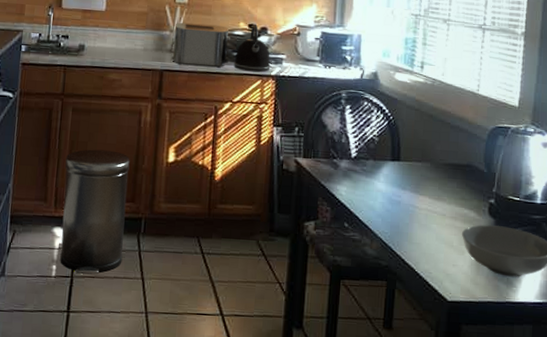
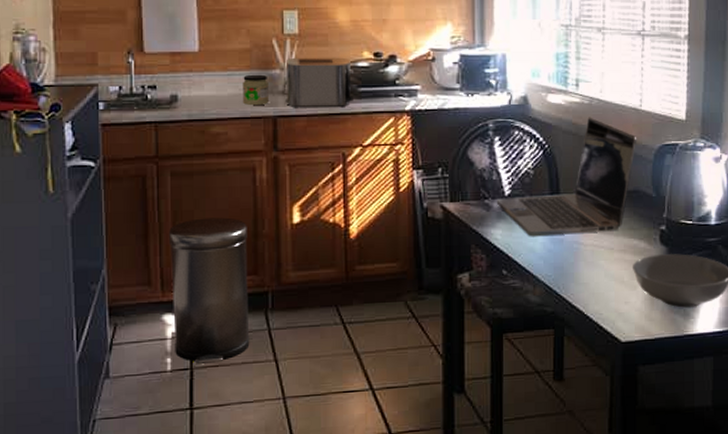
jar: none [137,33,159,60] -> present [242,74,269,106]
kettle: present [234,25,271,73] -> none [360,53,404,109]
laptop: none [343,96,473,199] -> present [496,117,637,237]

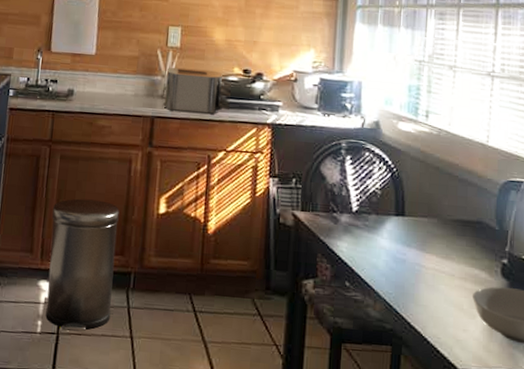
jar: present [242,74,269,106] -> none [127,78,151,106]
laptop: present [496,117,637,237] -> none [344,147,483,258]

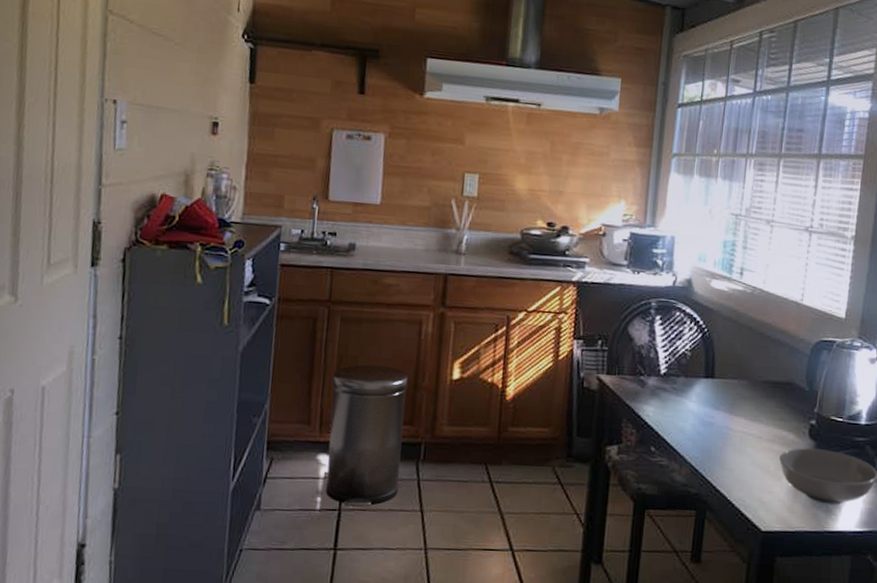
toaster: present [163,67,224,115] -> none [458,219,526,273]

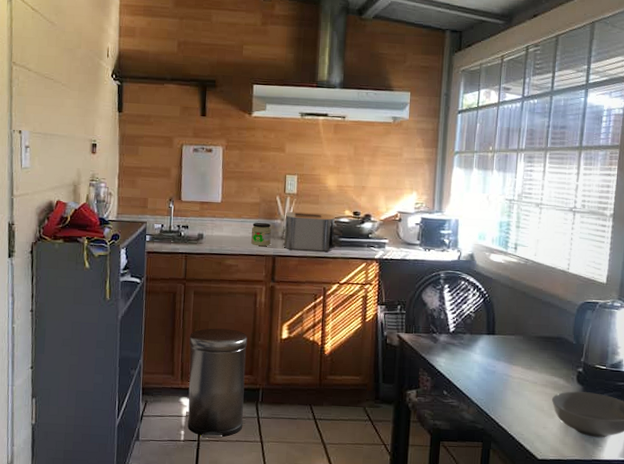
jar: none [417,231,444,262] -> present [251,222,271,247]
toaster: none [458,219,526,273] -> present [283,211,337,253]

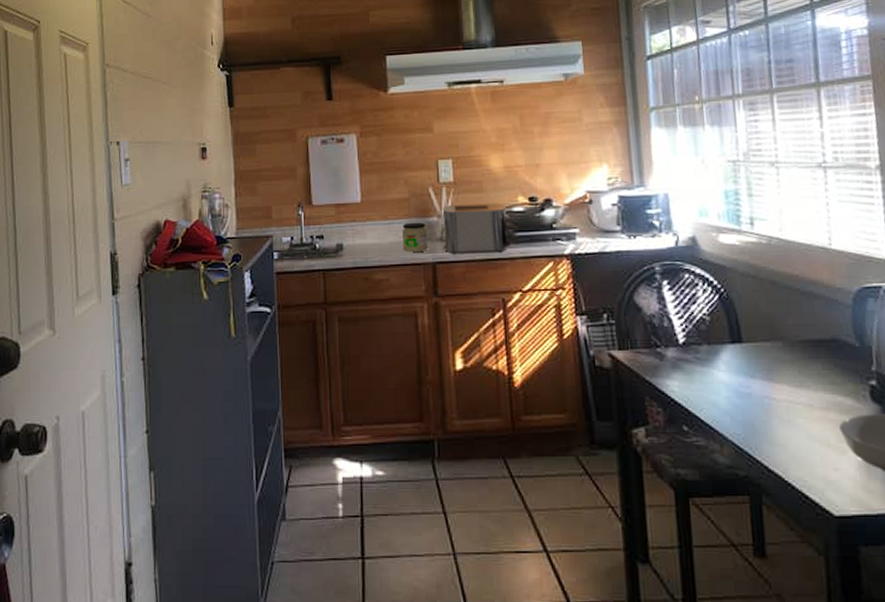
pedal bin: present [187,328,248,439] -> none [338,363,418,511]

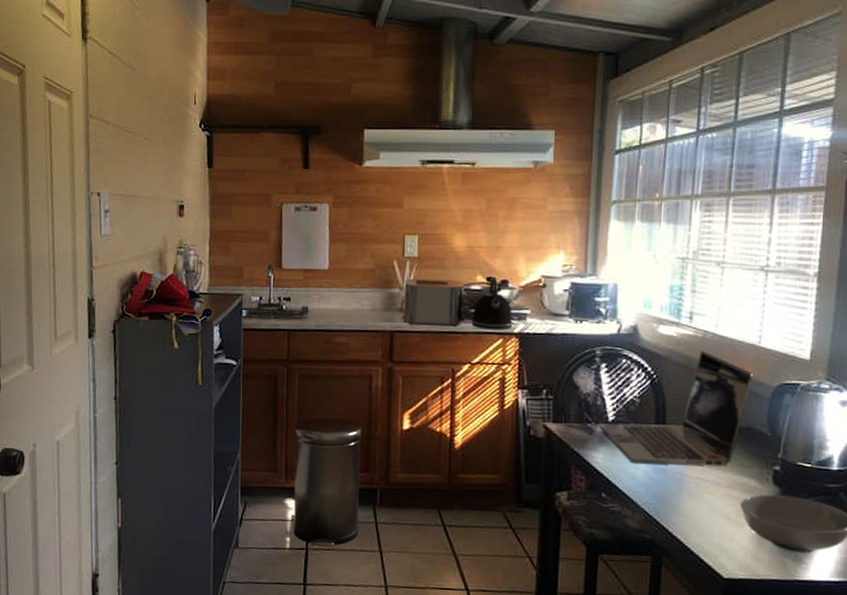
pedal bin: none [338,363,418,511] -> present [293,417,362,547]
jar: present [401,222,428,253] -> none [364,292,388,321]
kettle: none [517,197,562,254] -> present [471,277,513,331]
laptop: none [670,258,830,390] -> present [599,350,754,467]

